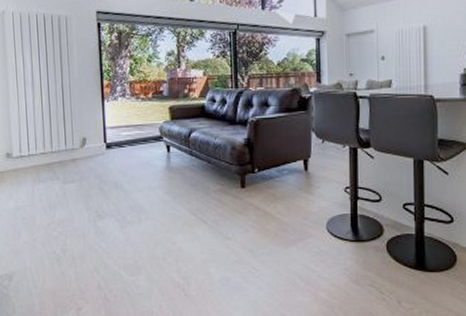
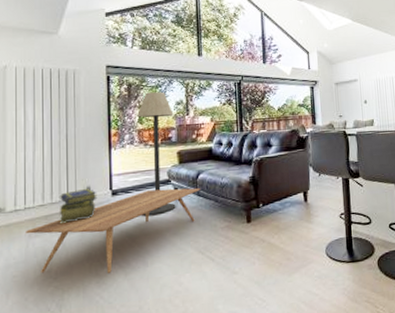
coffee table: none [31,145,193,225] -> present [26,188,200,274]
stack of books: none [59,139,93,172] -> present [60,188,98,223]
floor lamp: none [128,41,168,172] -> present [137,91,176,216]

